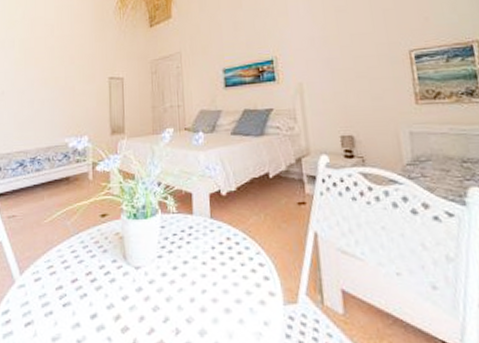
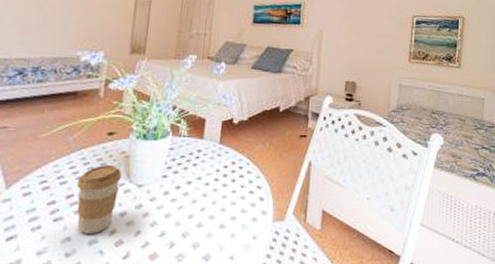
coffee cup: none [79,246,118,319] -> present [76,164,122,234]

